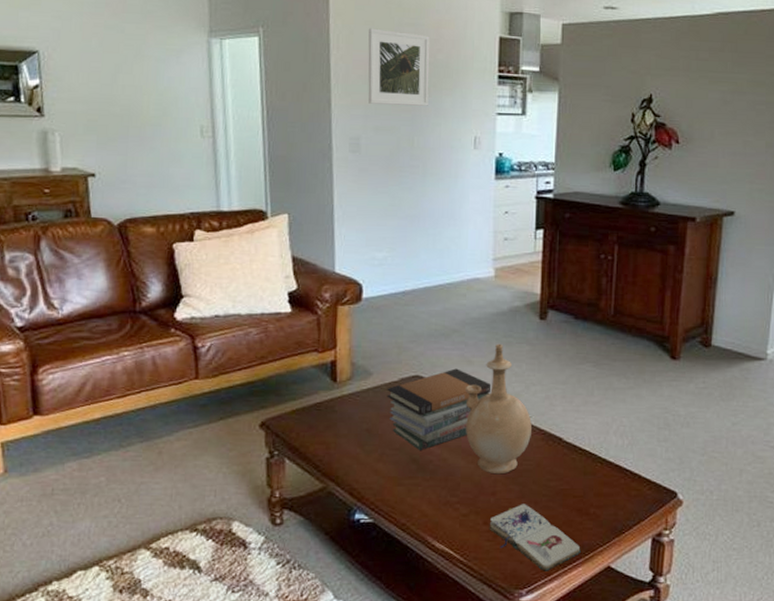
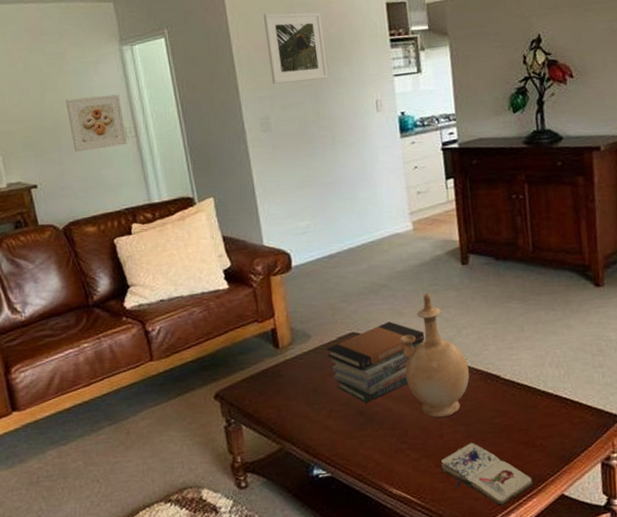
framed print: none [139,86,203,145] -> present [65,94,128,152]

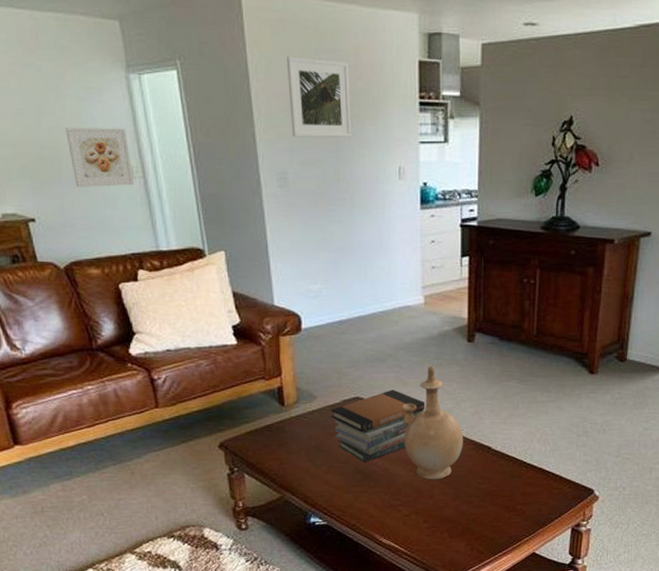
paperback book: present [441,443,533,506] -> none [428,504,509,559]

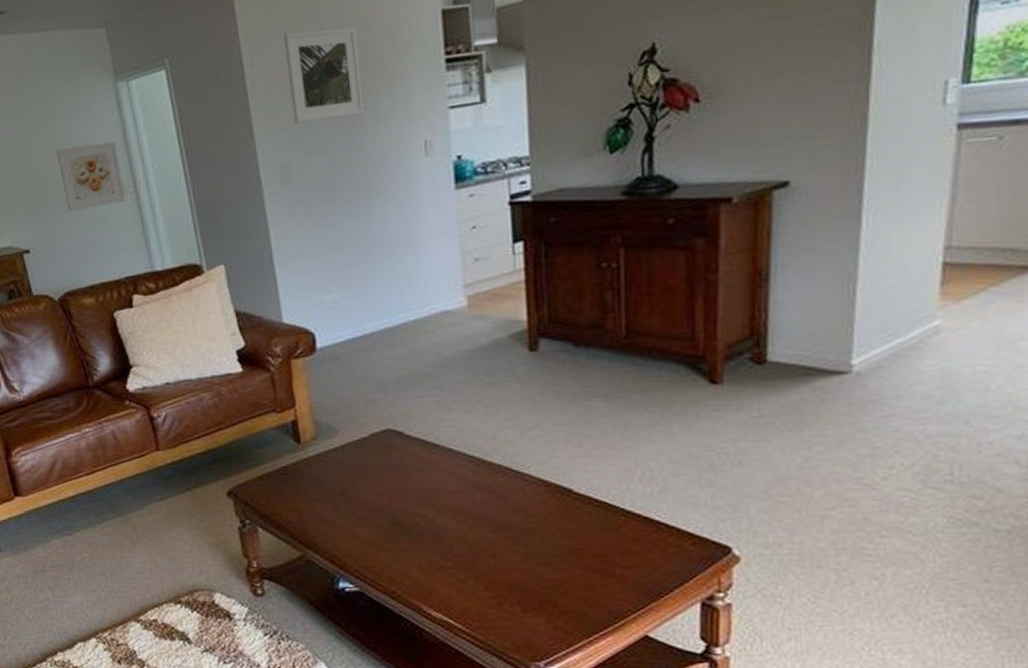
book stack: present [331,389,426,463] -> none [357,417,478,513]
vase: present [401,365,463,481] -> none [446,384,533,535]

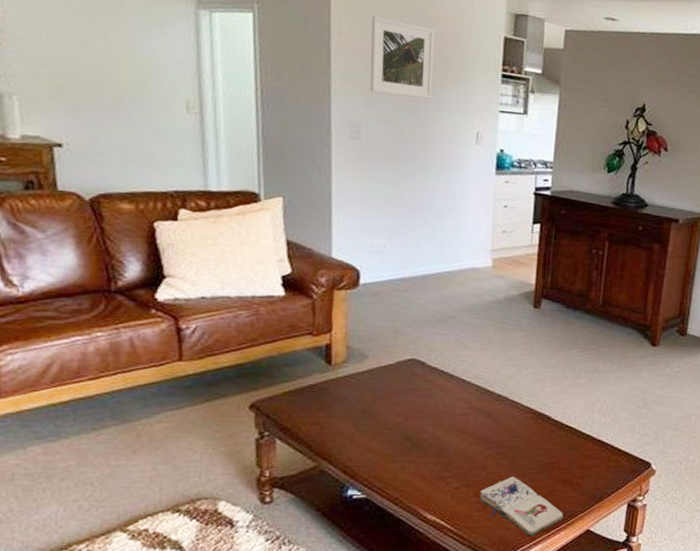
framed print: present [56,141,126,211] -> none [115,54,189,121]
paperback book: none [492,566,608,641] -> present [479,477,564,537]

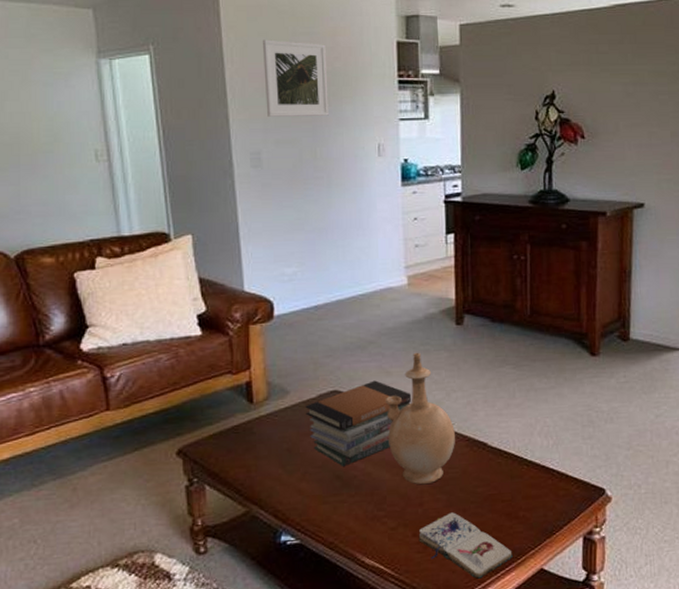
book stack: none [382,352,486,430] -> present [305,380,412,467]
vase: none [460,329,523,451] -> present [385,352,455,485]

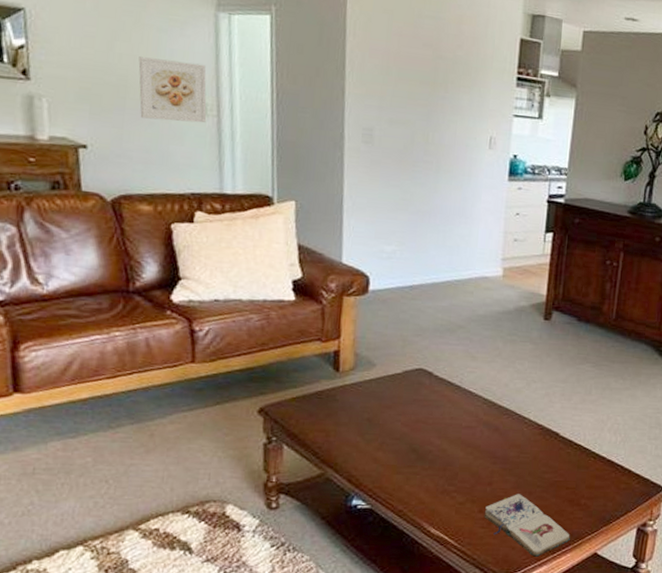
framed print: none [28,112,98,172] -> present [138,56,207,123]
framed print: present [263,39,329,117] -> none [384,17,450,102]
book stack: present [305,380,412,467] -> none [389,363,494,442]
vase: present [385,352,455,485] -> none [466,341,531,466]

